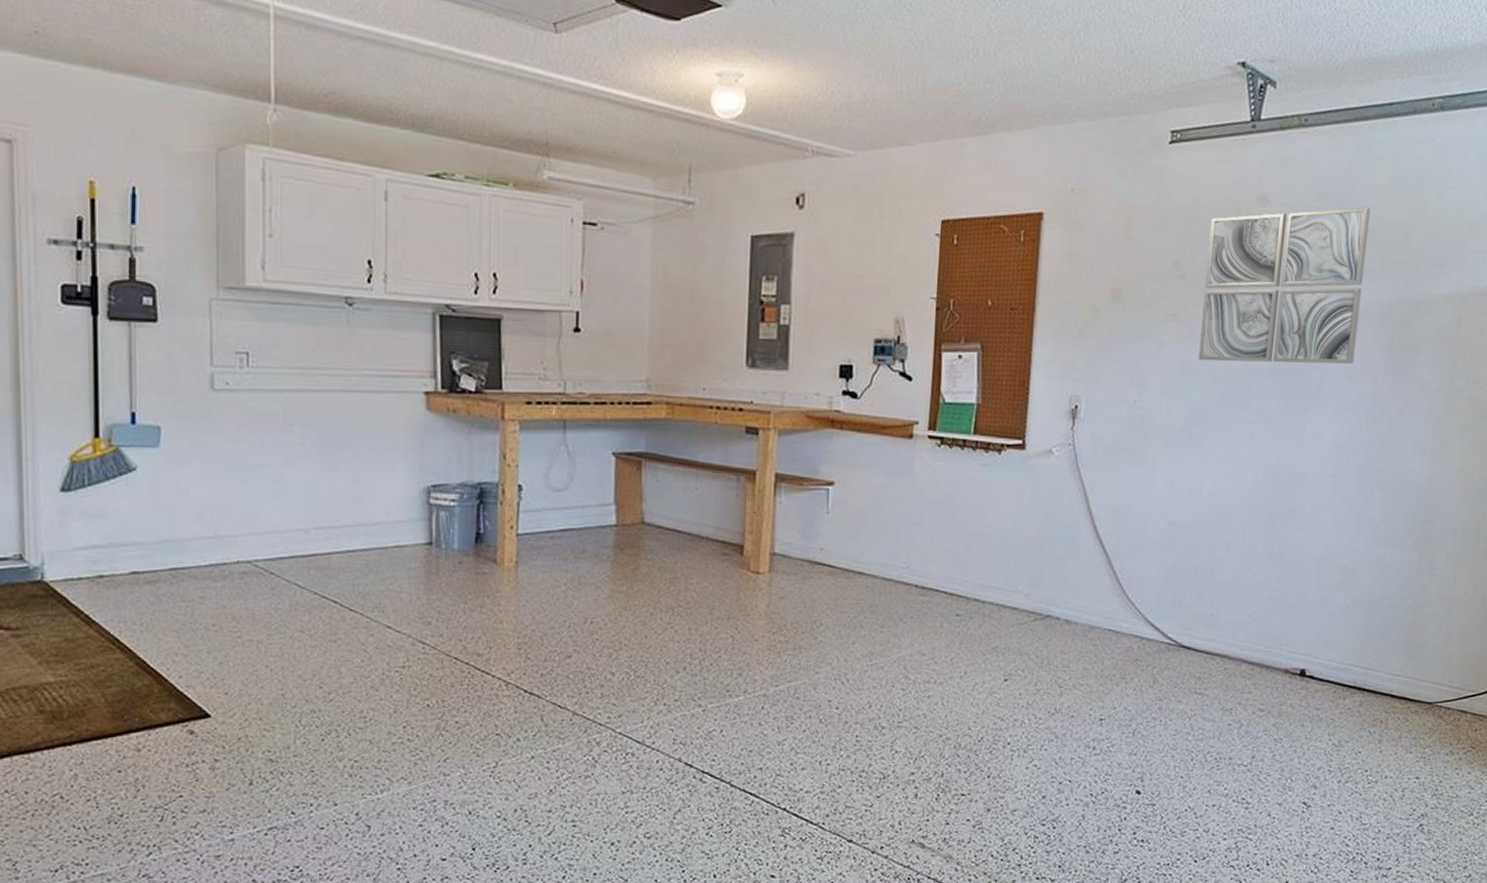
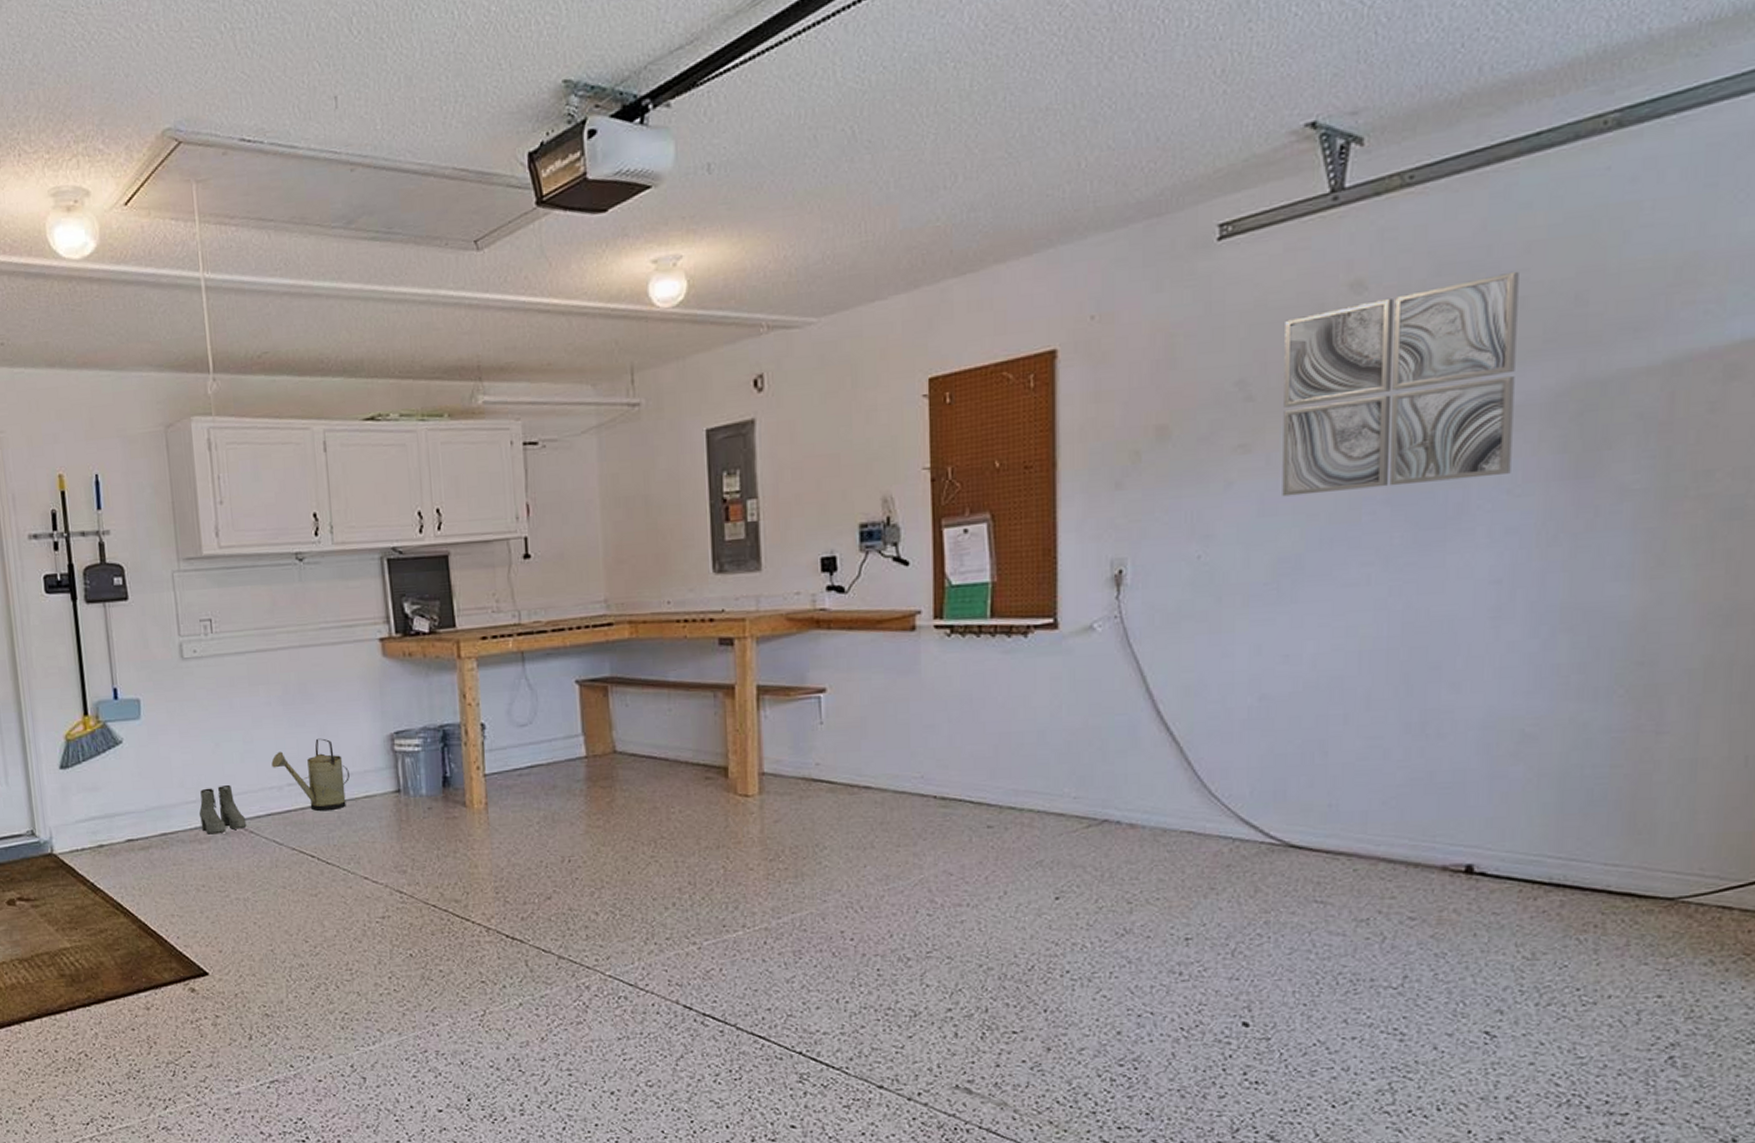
boots: none [215,524,267,573] -> present [199,785,247,835]
watering can: none [300,484,381,557] -> present [271,738,350,811]

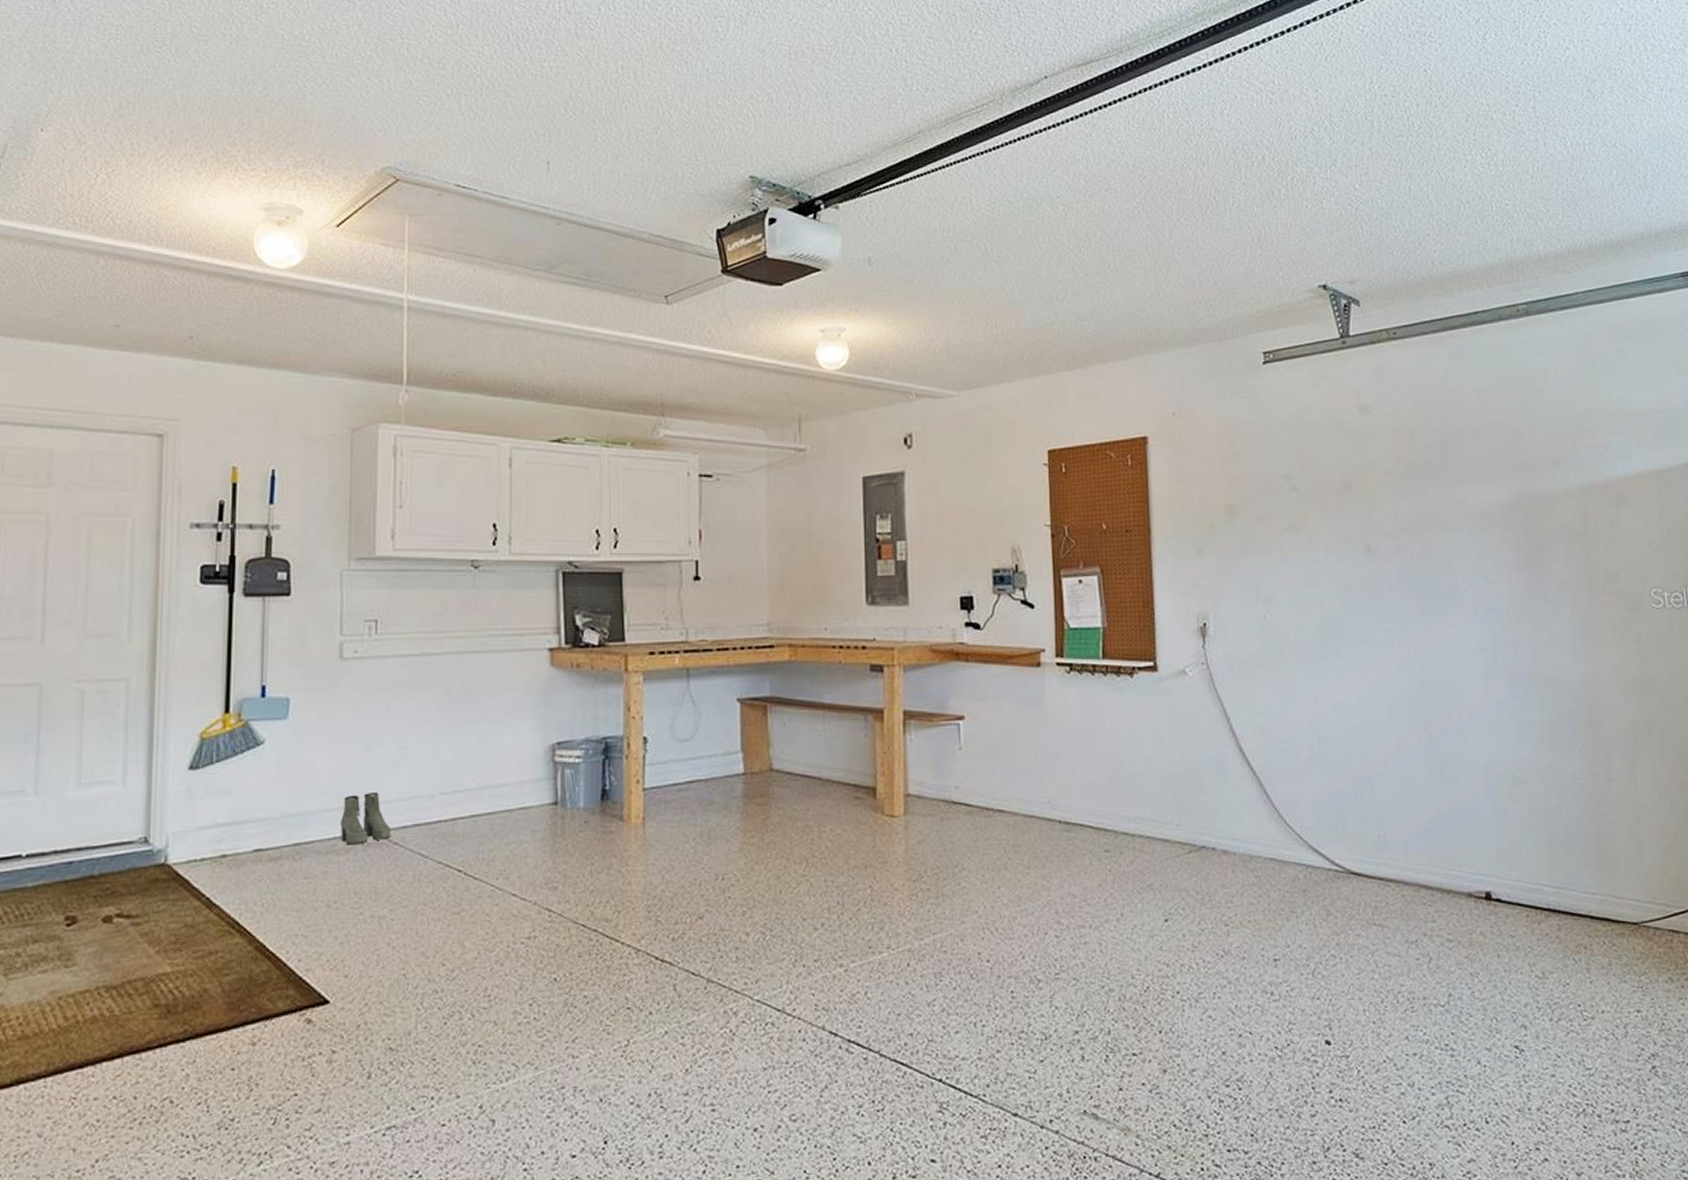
watering can: present [271,738,350,811] -> none [425,746,506,822]
wall art: present [1282,271,1519,497] -> none [1315,410,1484,570]

